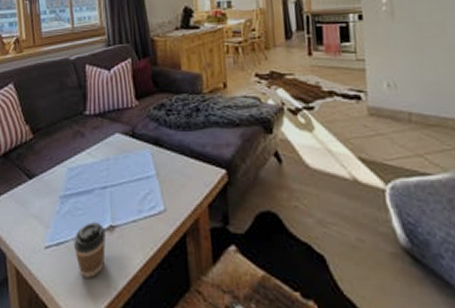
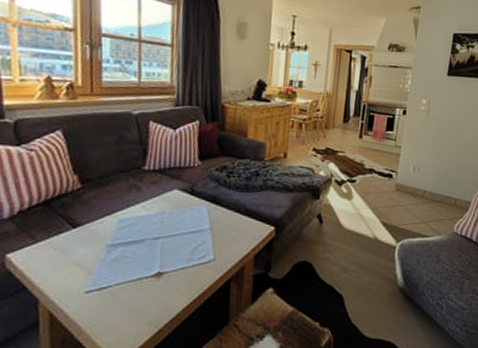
coffee cup: present [73,222,106,278] -> none [117,269,153,318]

